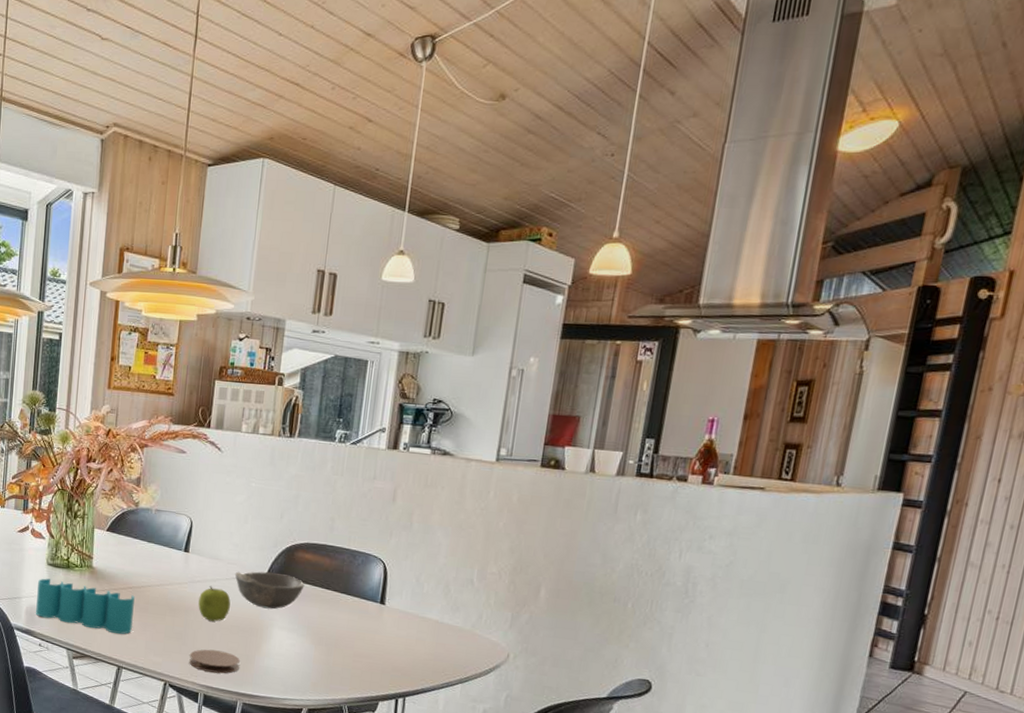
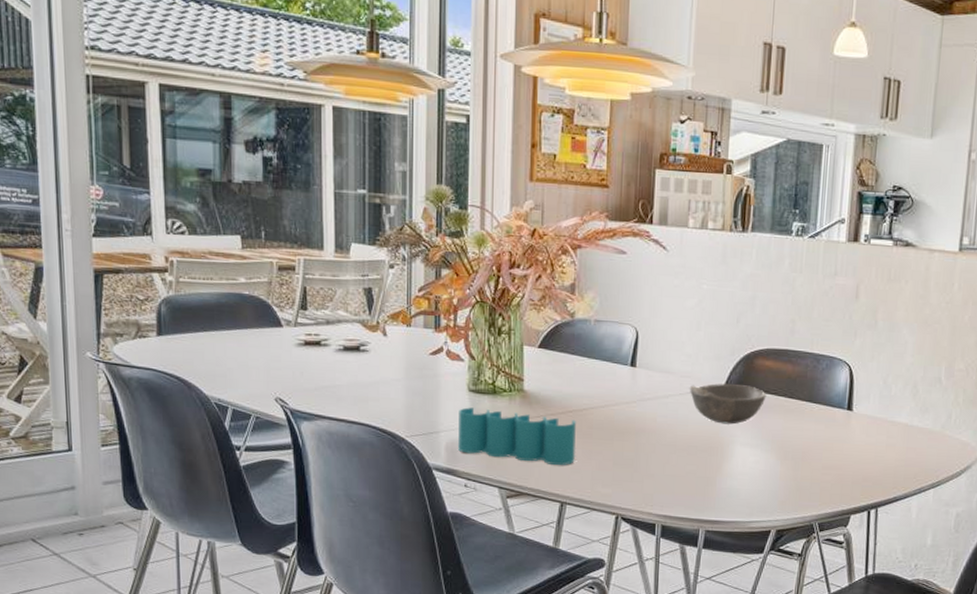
coaster: present [189,649,240,674] -> none [642,474,700,500]
fruit: present [198,585,231,622] -> none [650,403,686,443]

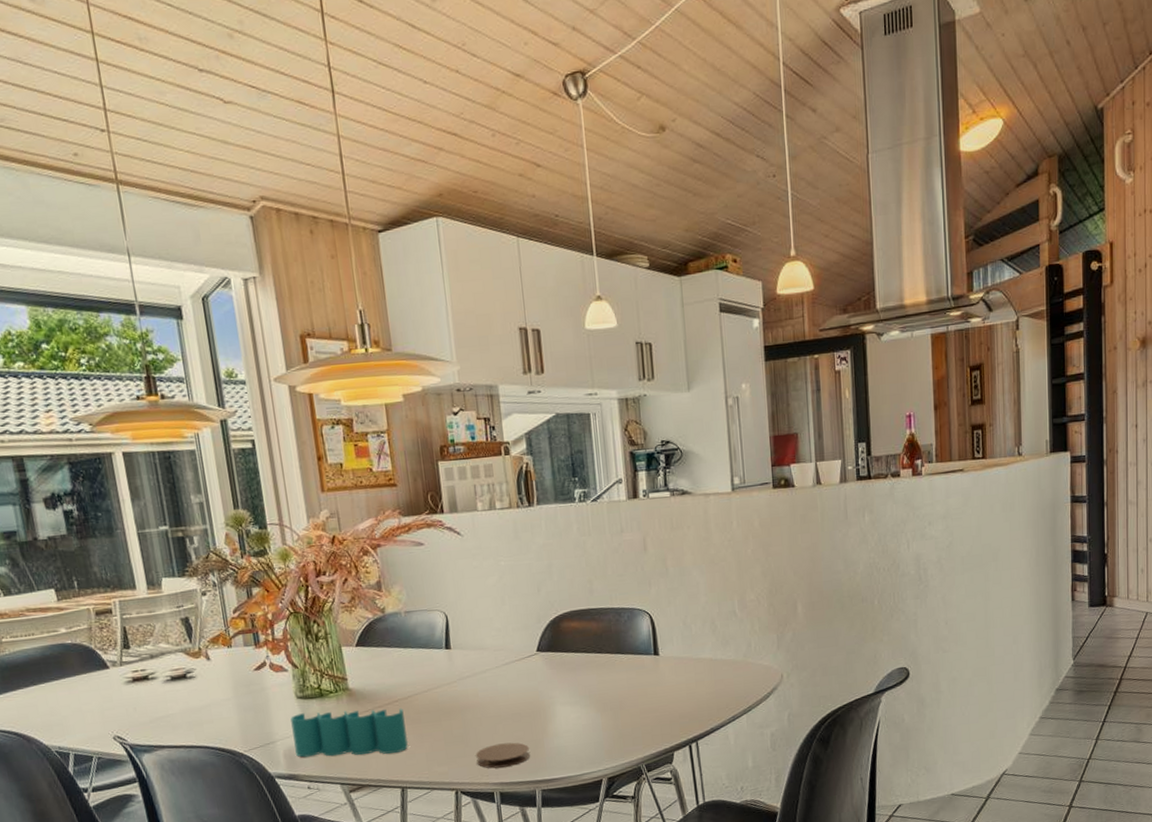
coaster: none [642,474,700,500] -> present [475,742,530,769]
bowl: present [689,383,767,425] -> none [503,648,577,688]

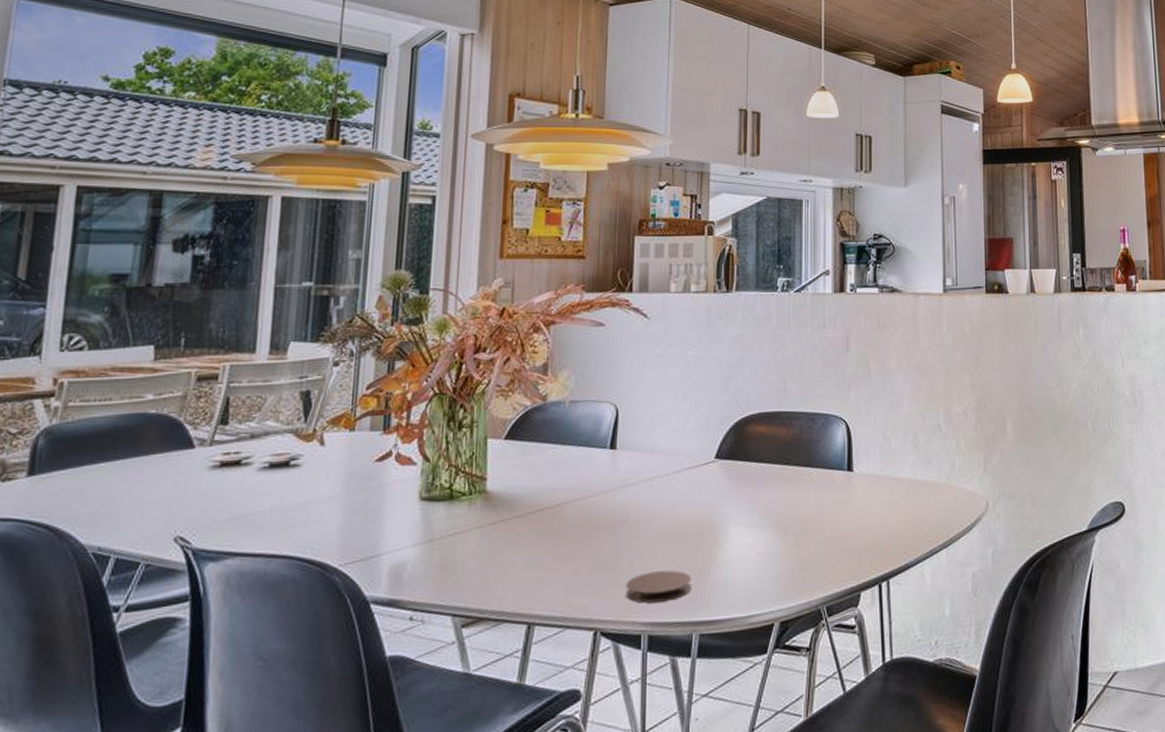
pen holder: present [290,708,409,758] -> none [404,518,547,579]

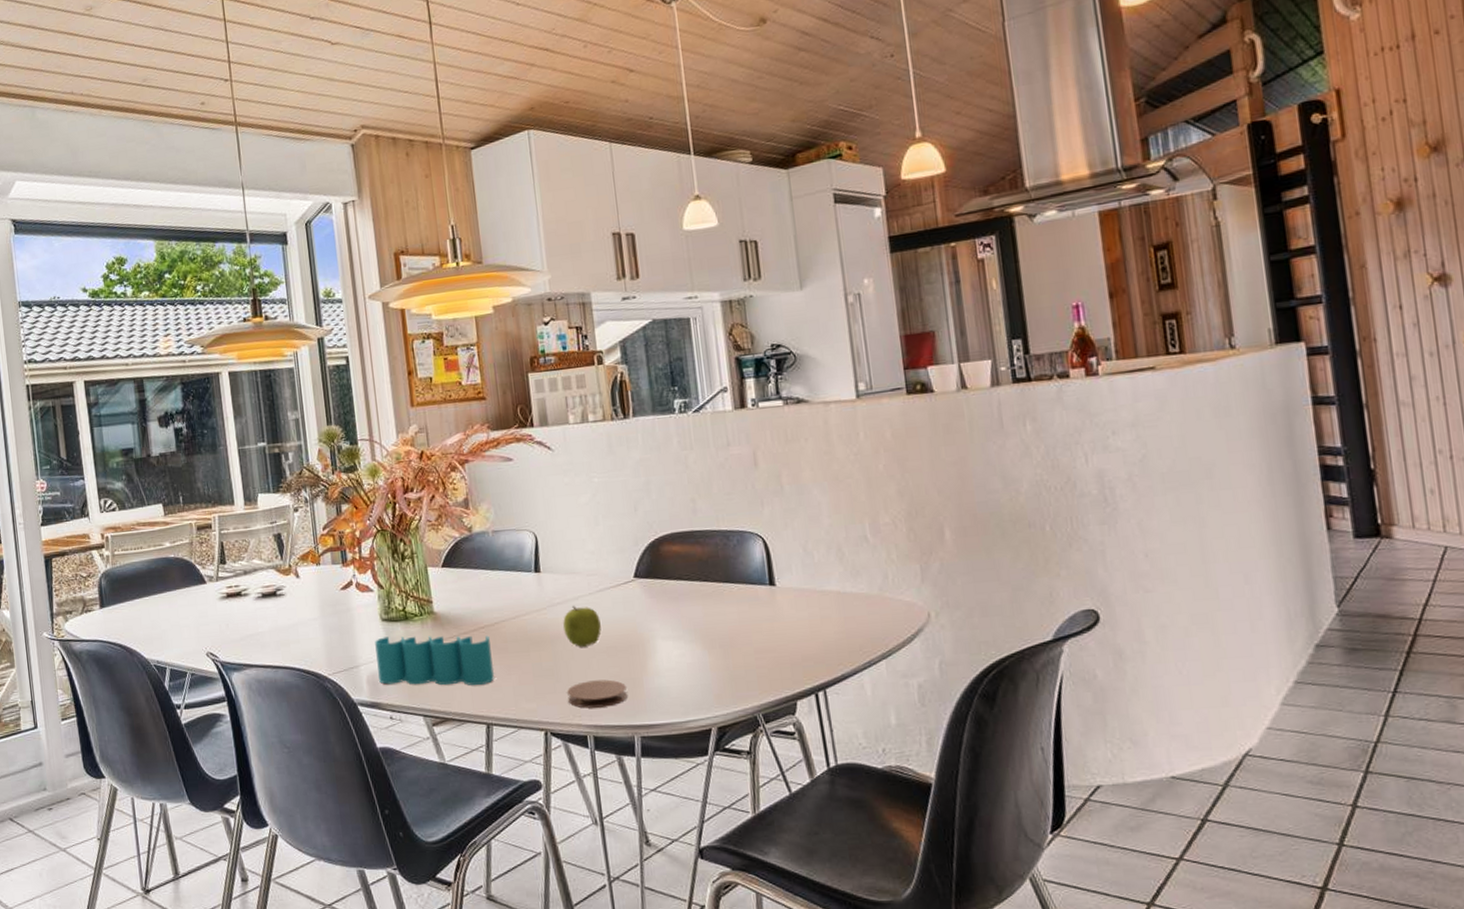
pen holder: none [404,518,547,579] -> present [375,635,495,686]
fruit: none [633,487,673,534] -> present [563,605,601,647]

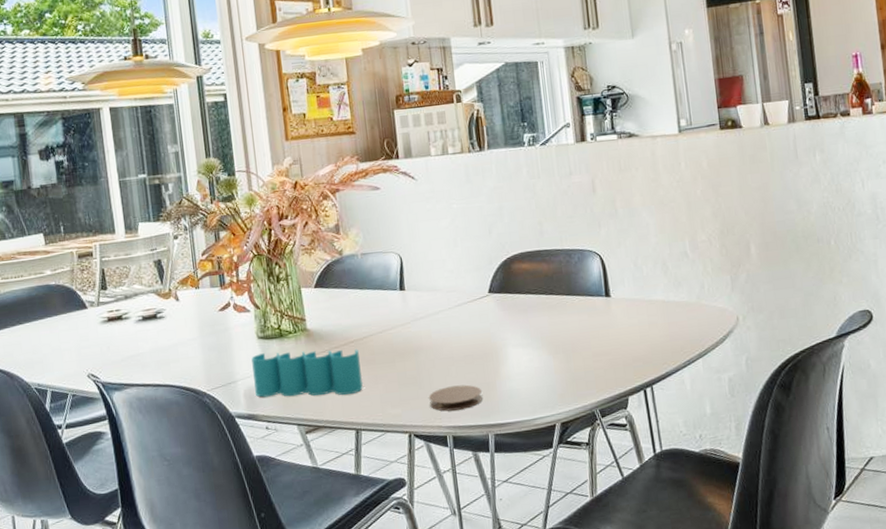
fruit: present [563,605,601,647] -> none [425,319,460,357]

